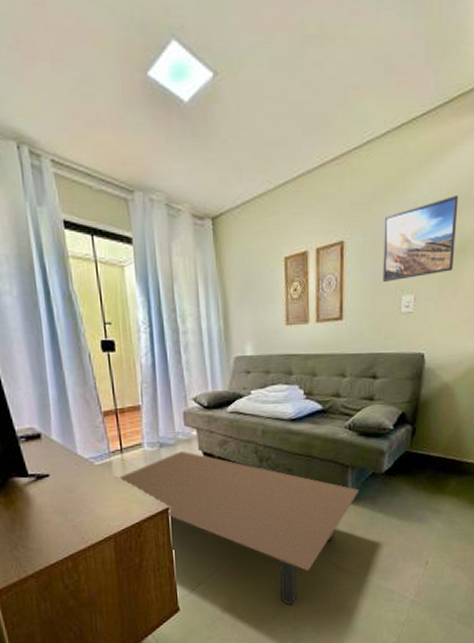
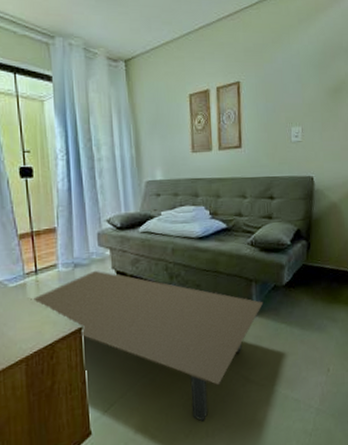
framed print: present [383,195,458,282] -> none [273,46,333,115]

